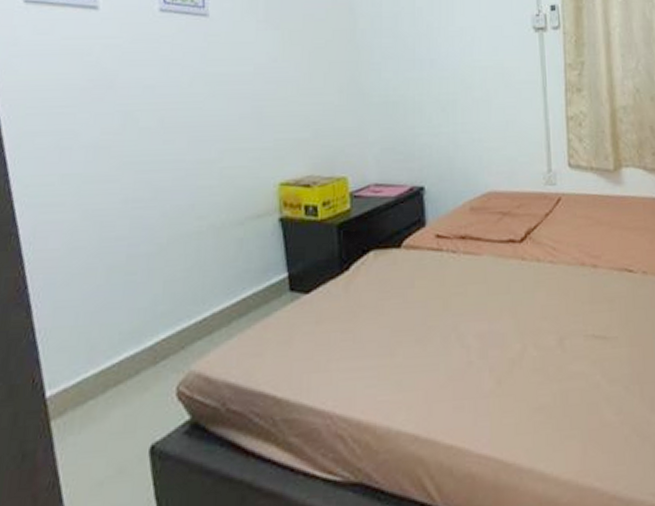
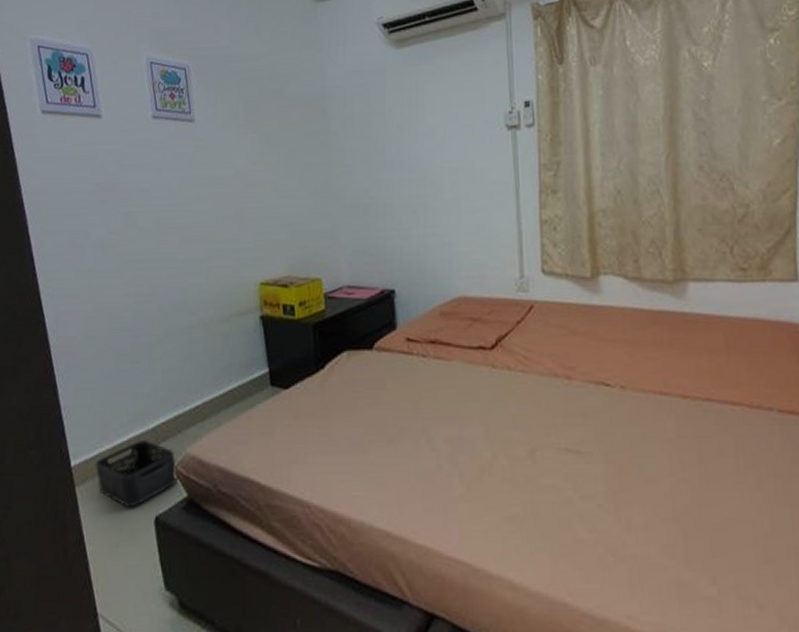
storage bin: none [76,360,180,439] -> present [95,440,179,508]

